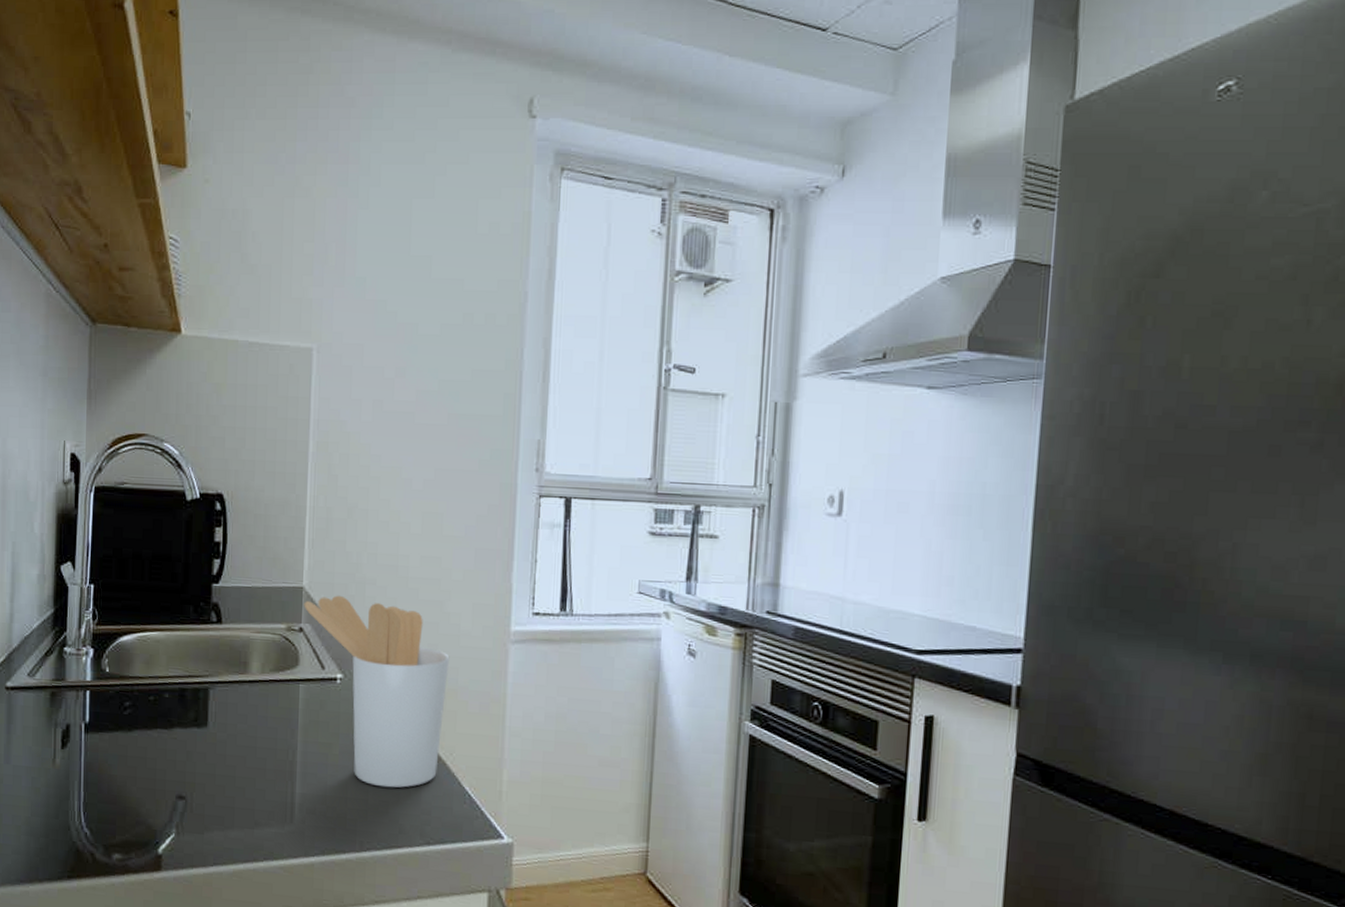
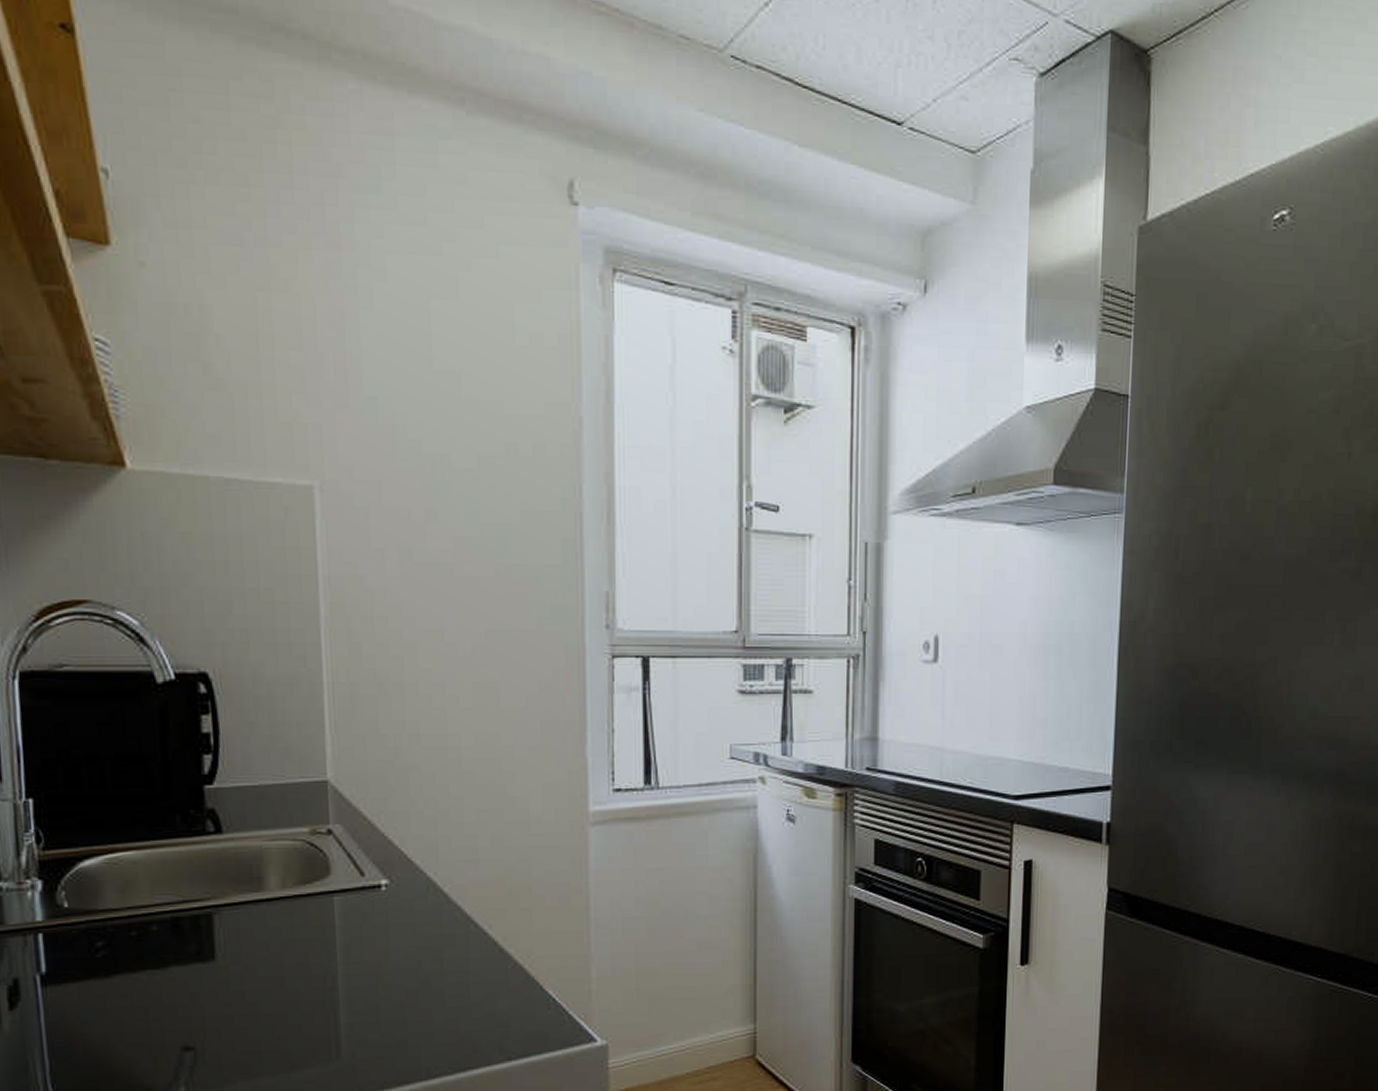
utensil holder: present [304,595,450,788] -> none [330,787,519,1004]

